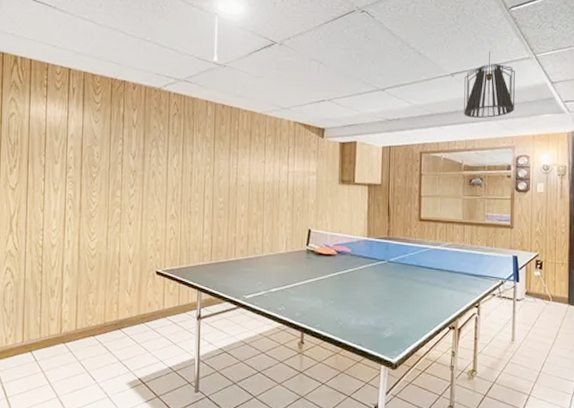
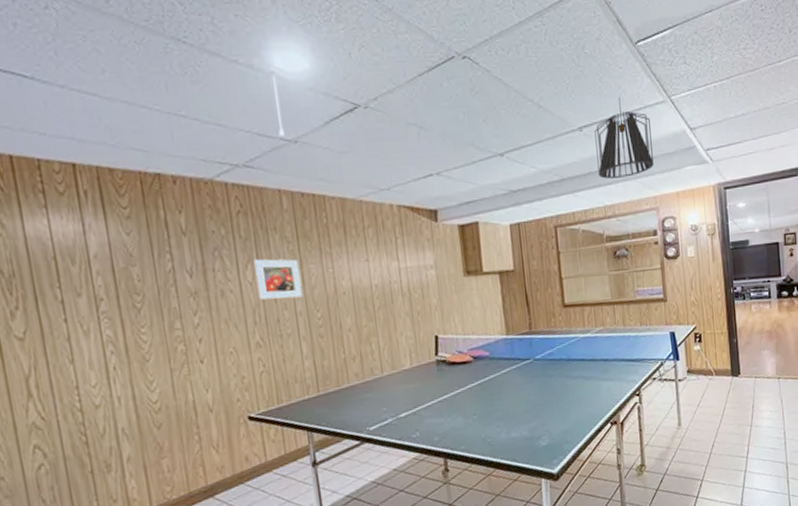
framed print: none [179,152,212,185] -> present [253,258,303,300]

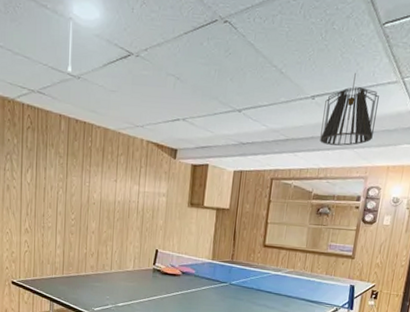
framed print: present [253,258,303,300] -> none [33,166,65,201]

